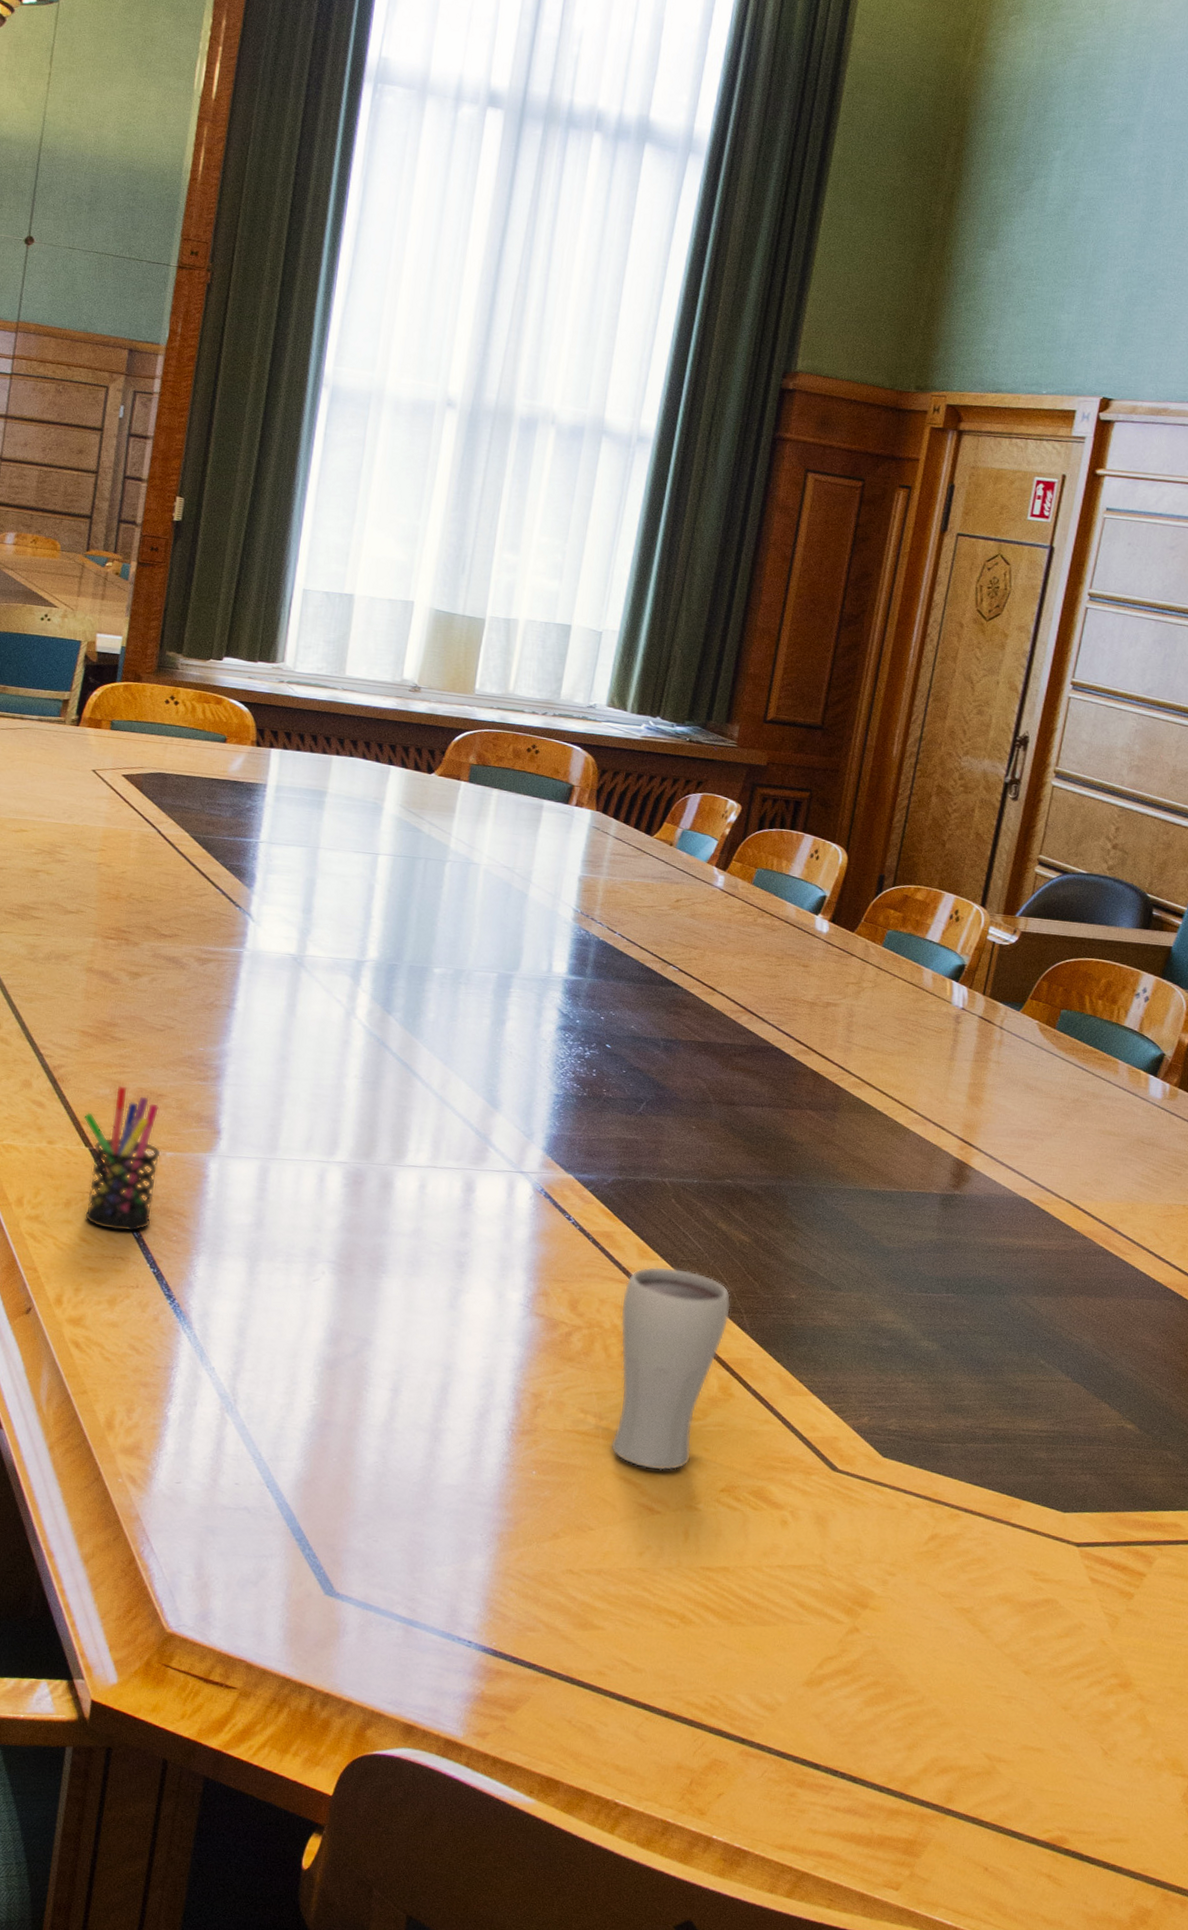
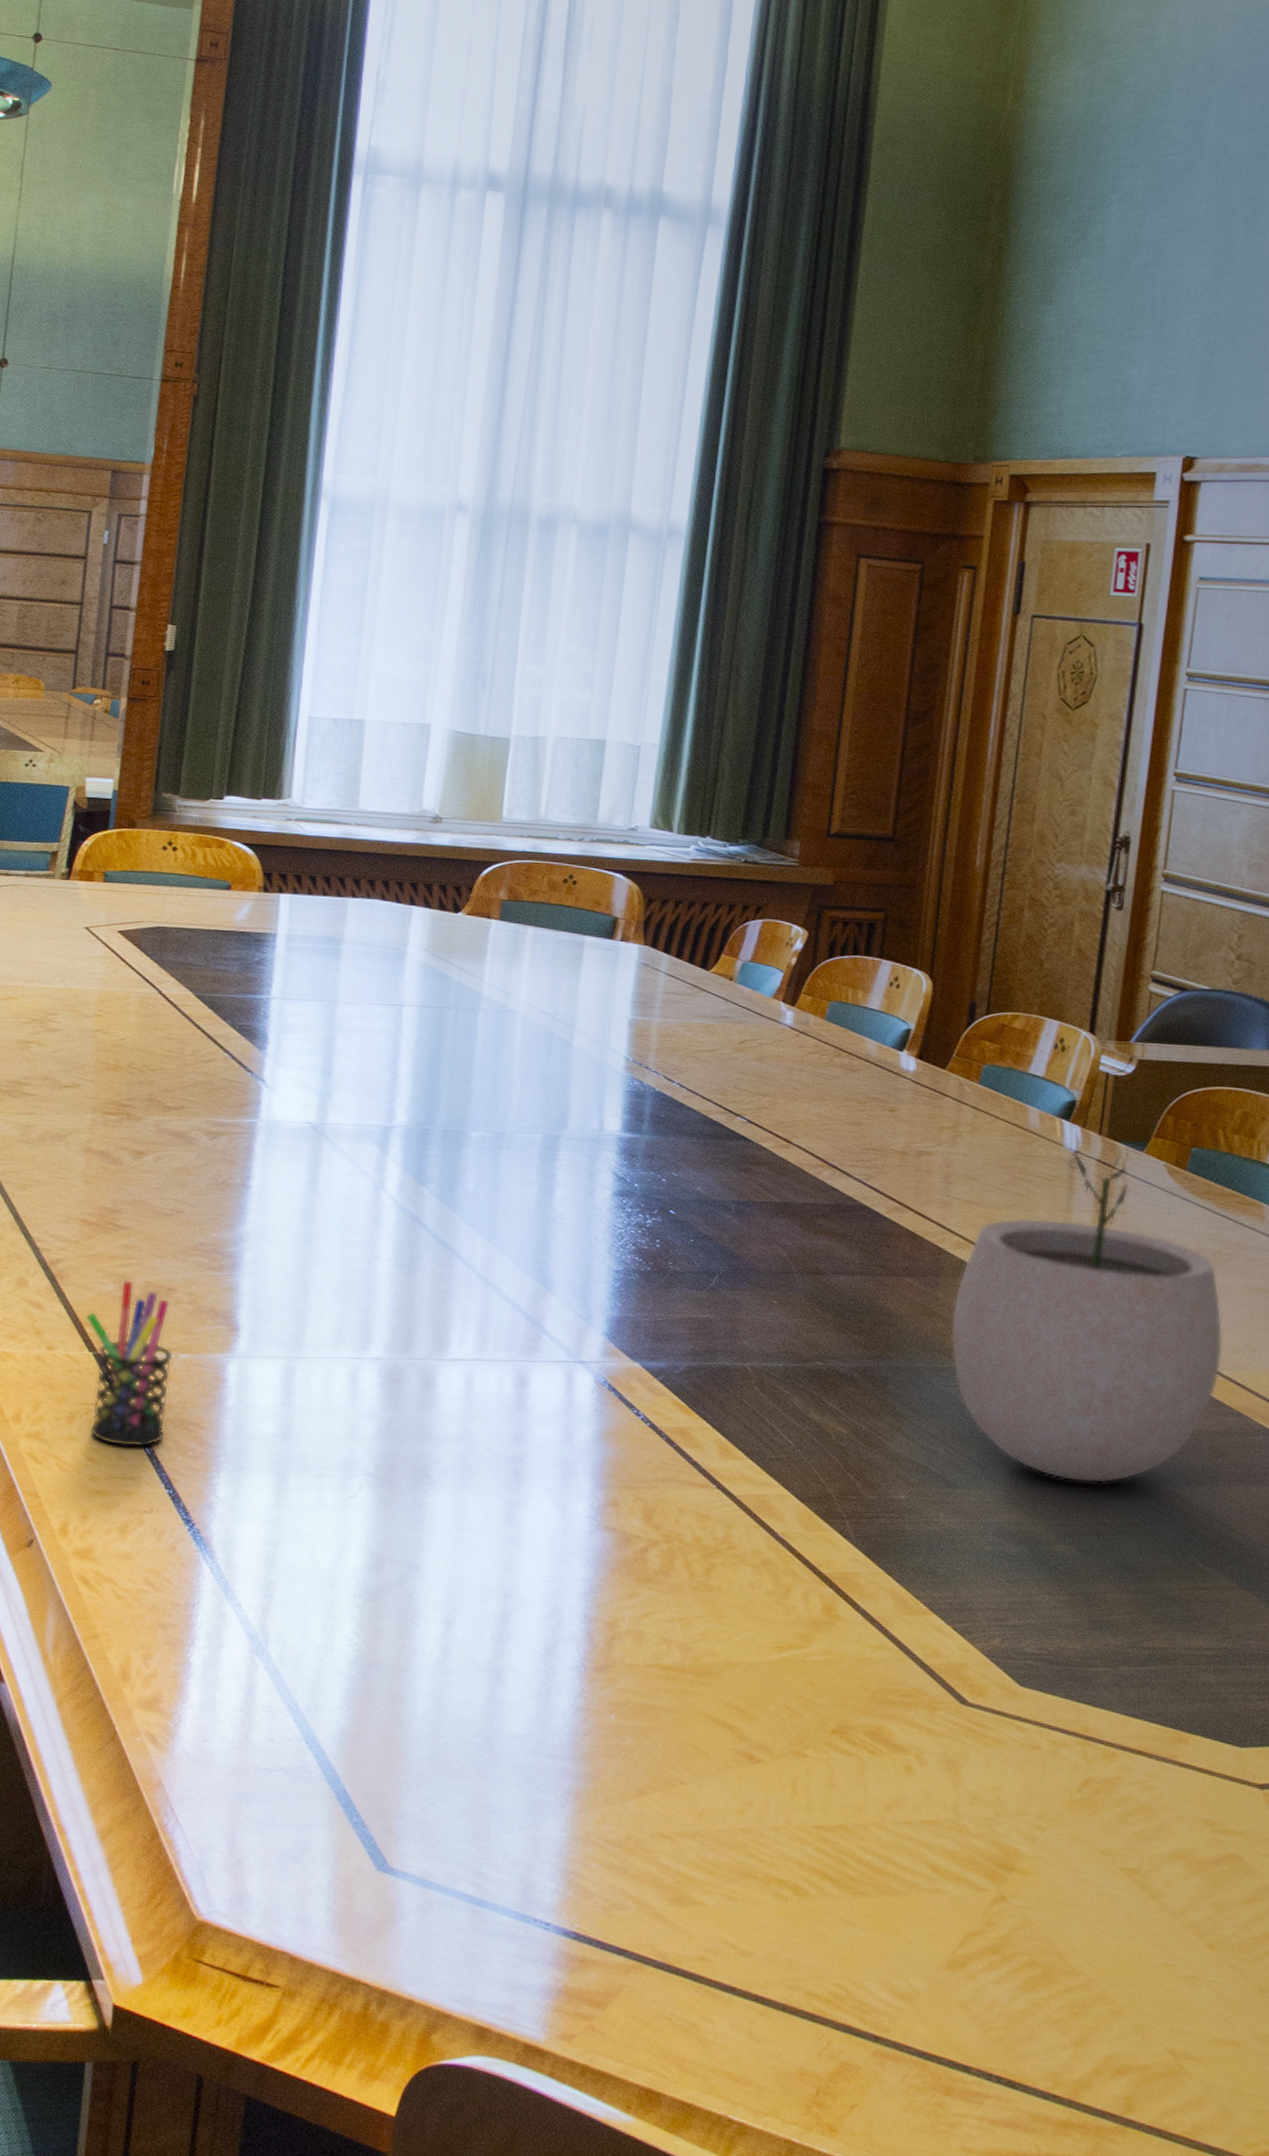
drinking glass: present [610,1266,731,1471] -> none [699,1466,830,1711]
plant pot: none [843,1007,1076,1291] -> present [950,1150,1223,1484]

